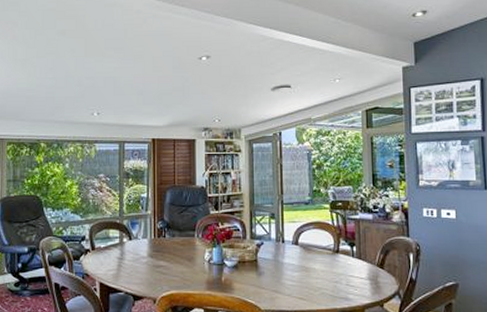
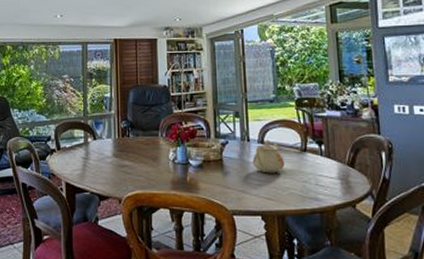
teapot: none [286,242,318,274] -> present [252,140,285,173]

